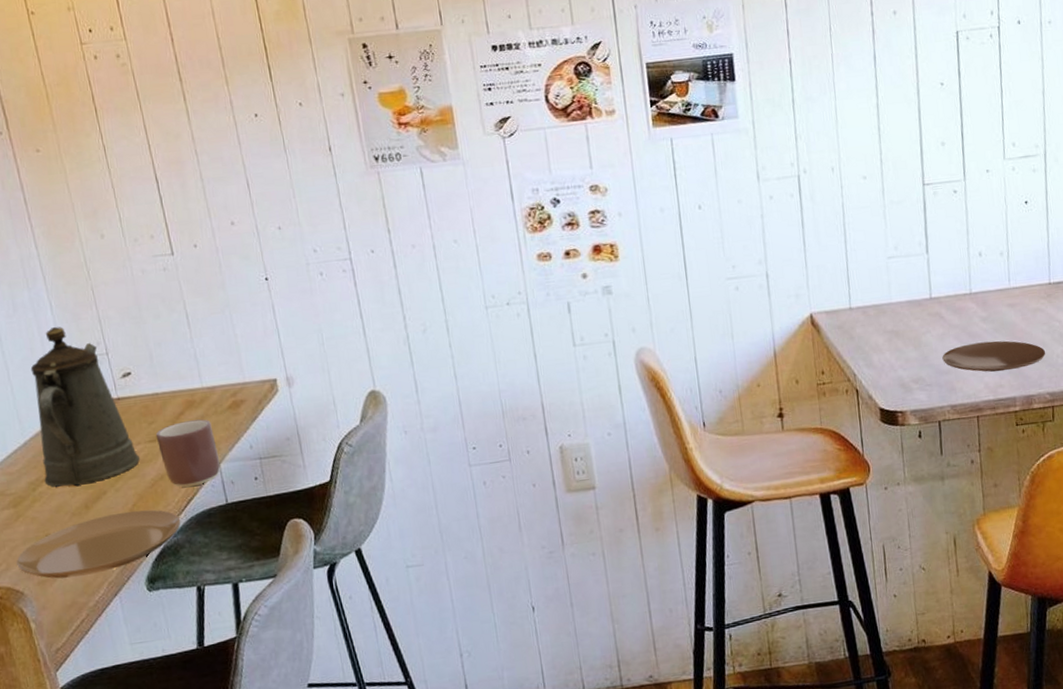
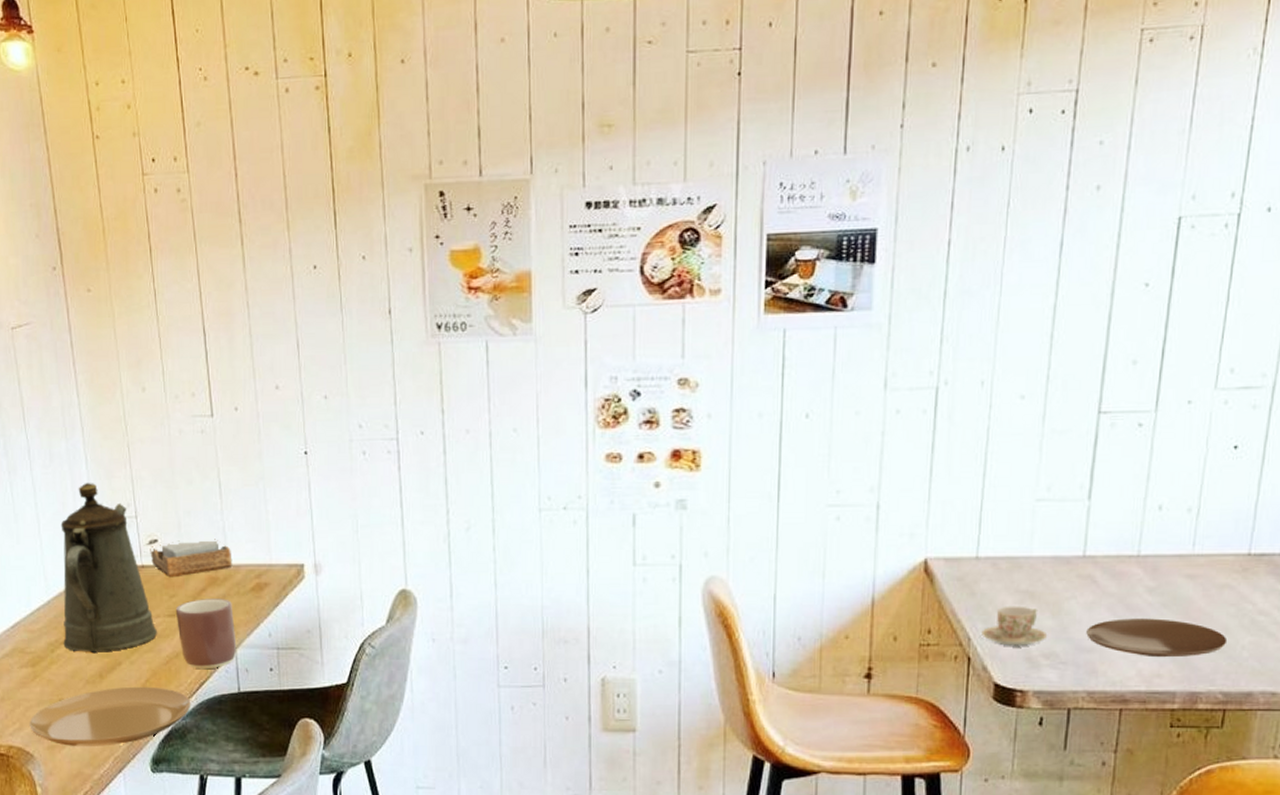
napkin holder: none [124,365,208,406] -> present [150,539,233,578]
teacup: none [863,343,914,377] -> present [981,606,1048,647]

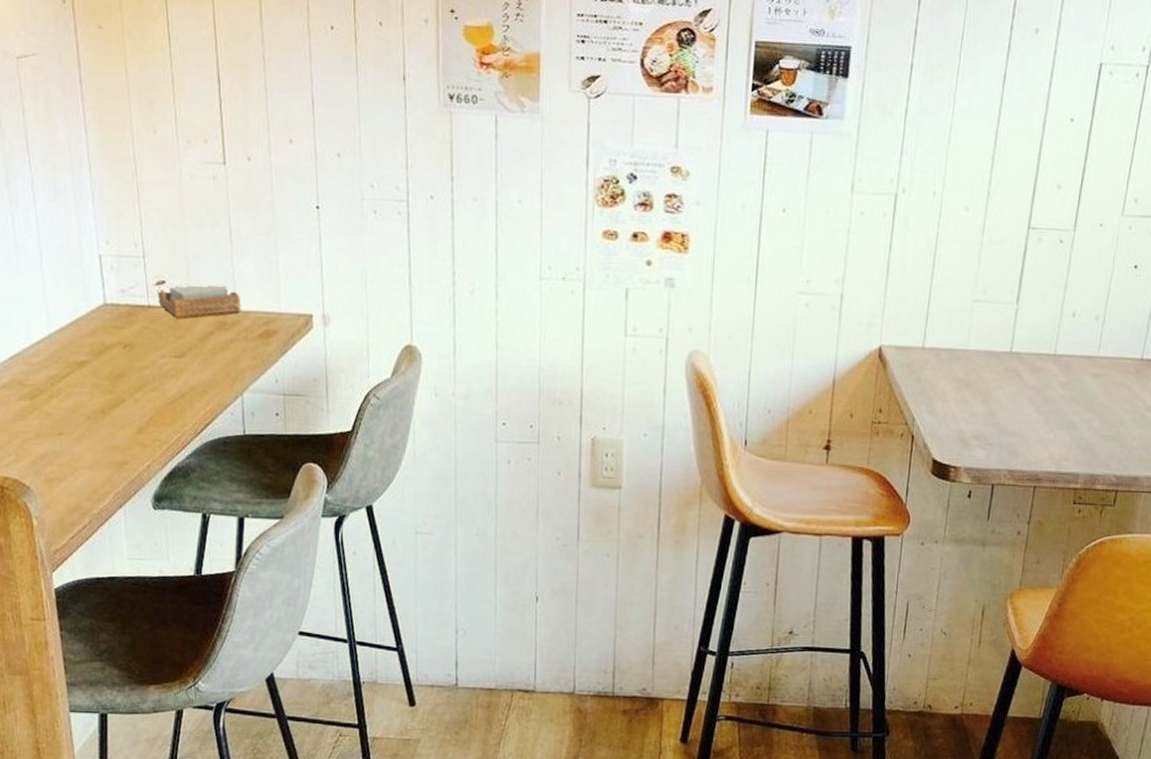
plate: present [29,686,191,747] -> none [26,424,195,482]
coffee pot: present [60,482,158,652] -> none [64,219,164,389]
mug: present [175,599,237,670] -> none [182,342,243,412]
teacup: present [981,606,1048,647] -> none [924,392,979,429]
plate: present [1086,618,1228,658] -> none [1010,408,1122,444]

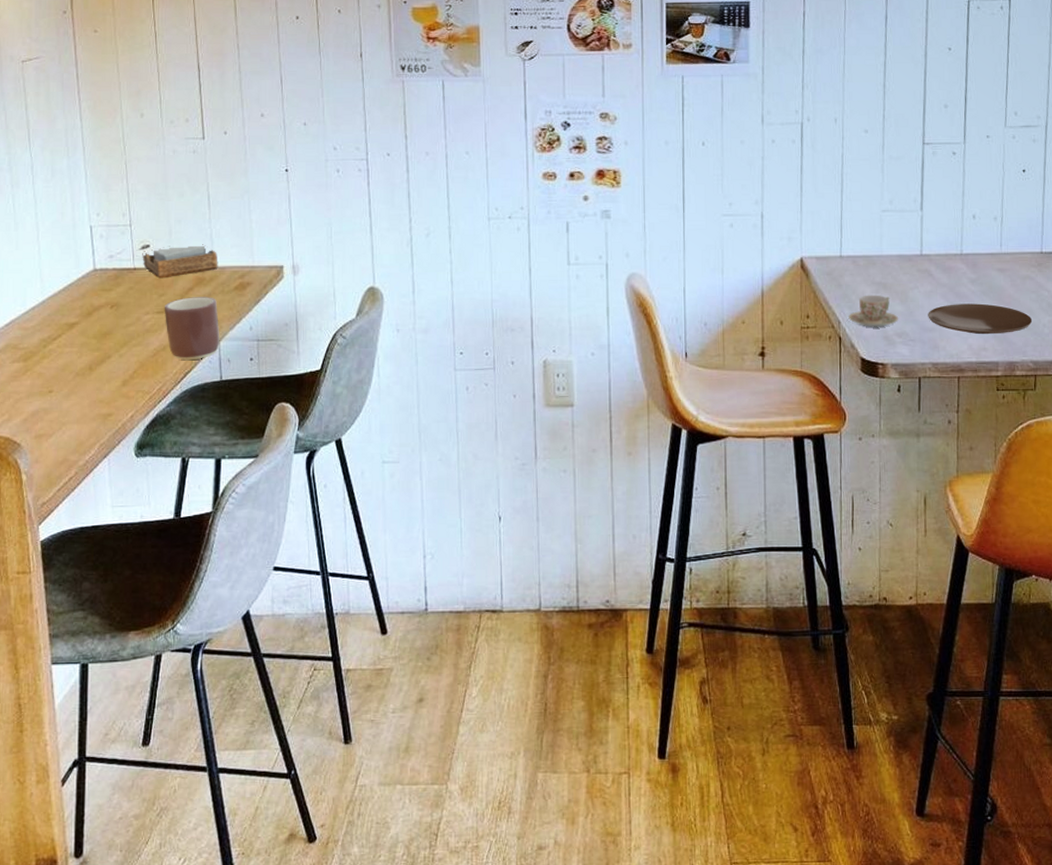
mug: none [182,342,243,412] -> present [164,297,220,361]
teacup: none [924,392,979,429] -> present [848,295,899,328]
plate: none [1010,408,1122,444] -> present [928,303,1033,335]

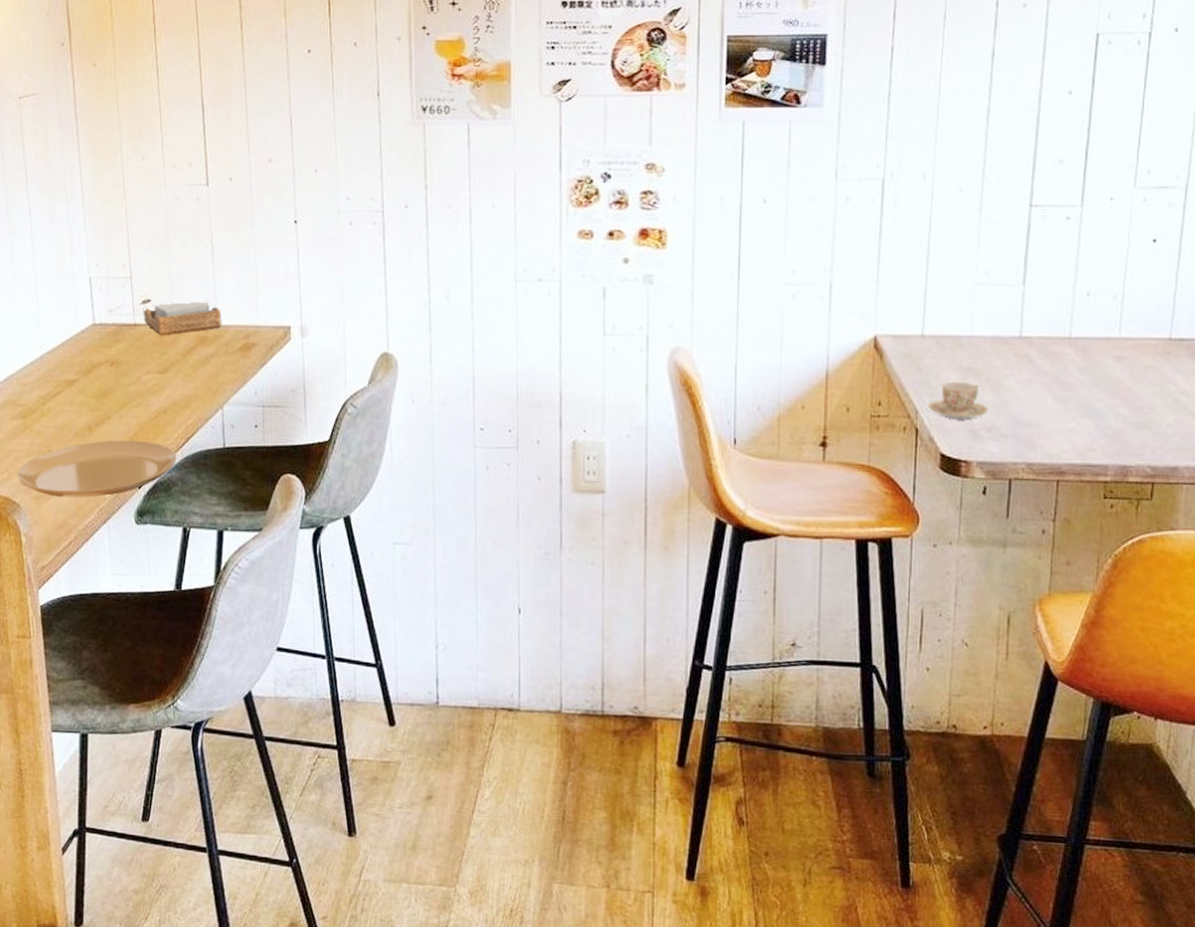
plate: none [18,377,176,436] -> present [17,440,177,498]
mug: present [164,297,220,361] -> none [165,357,224,425]
plate: present [928,303,1033,335] -> none [1024,395,1154,433]

